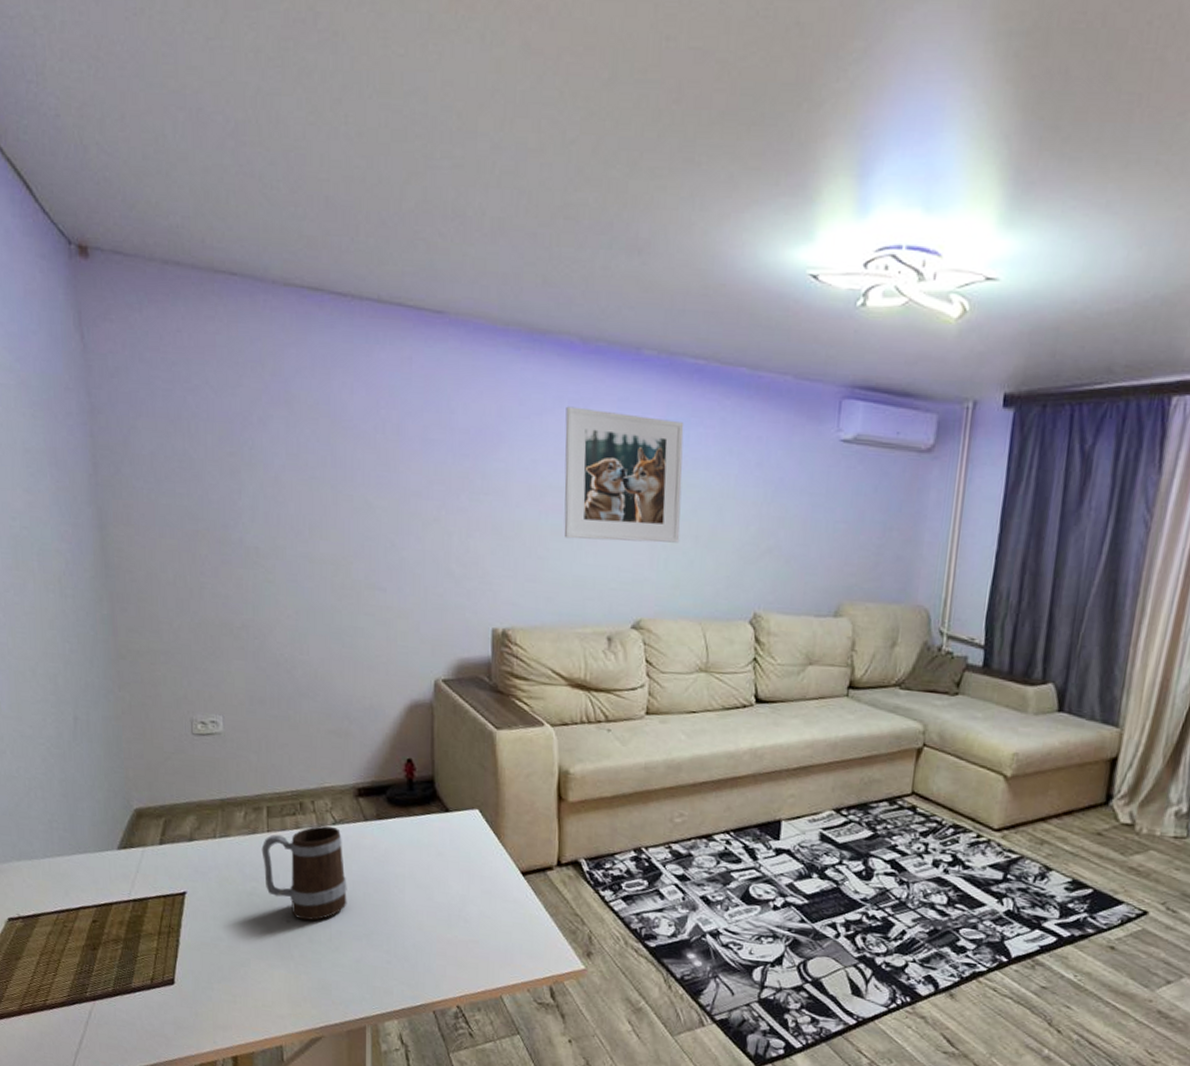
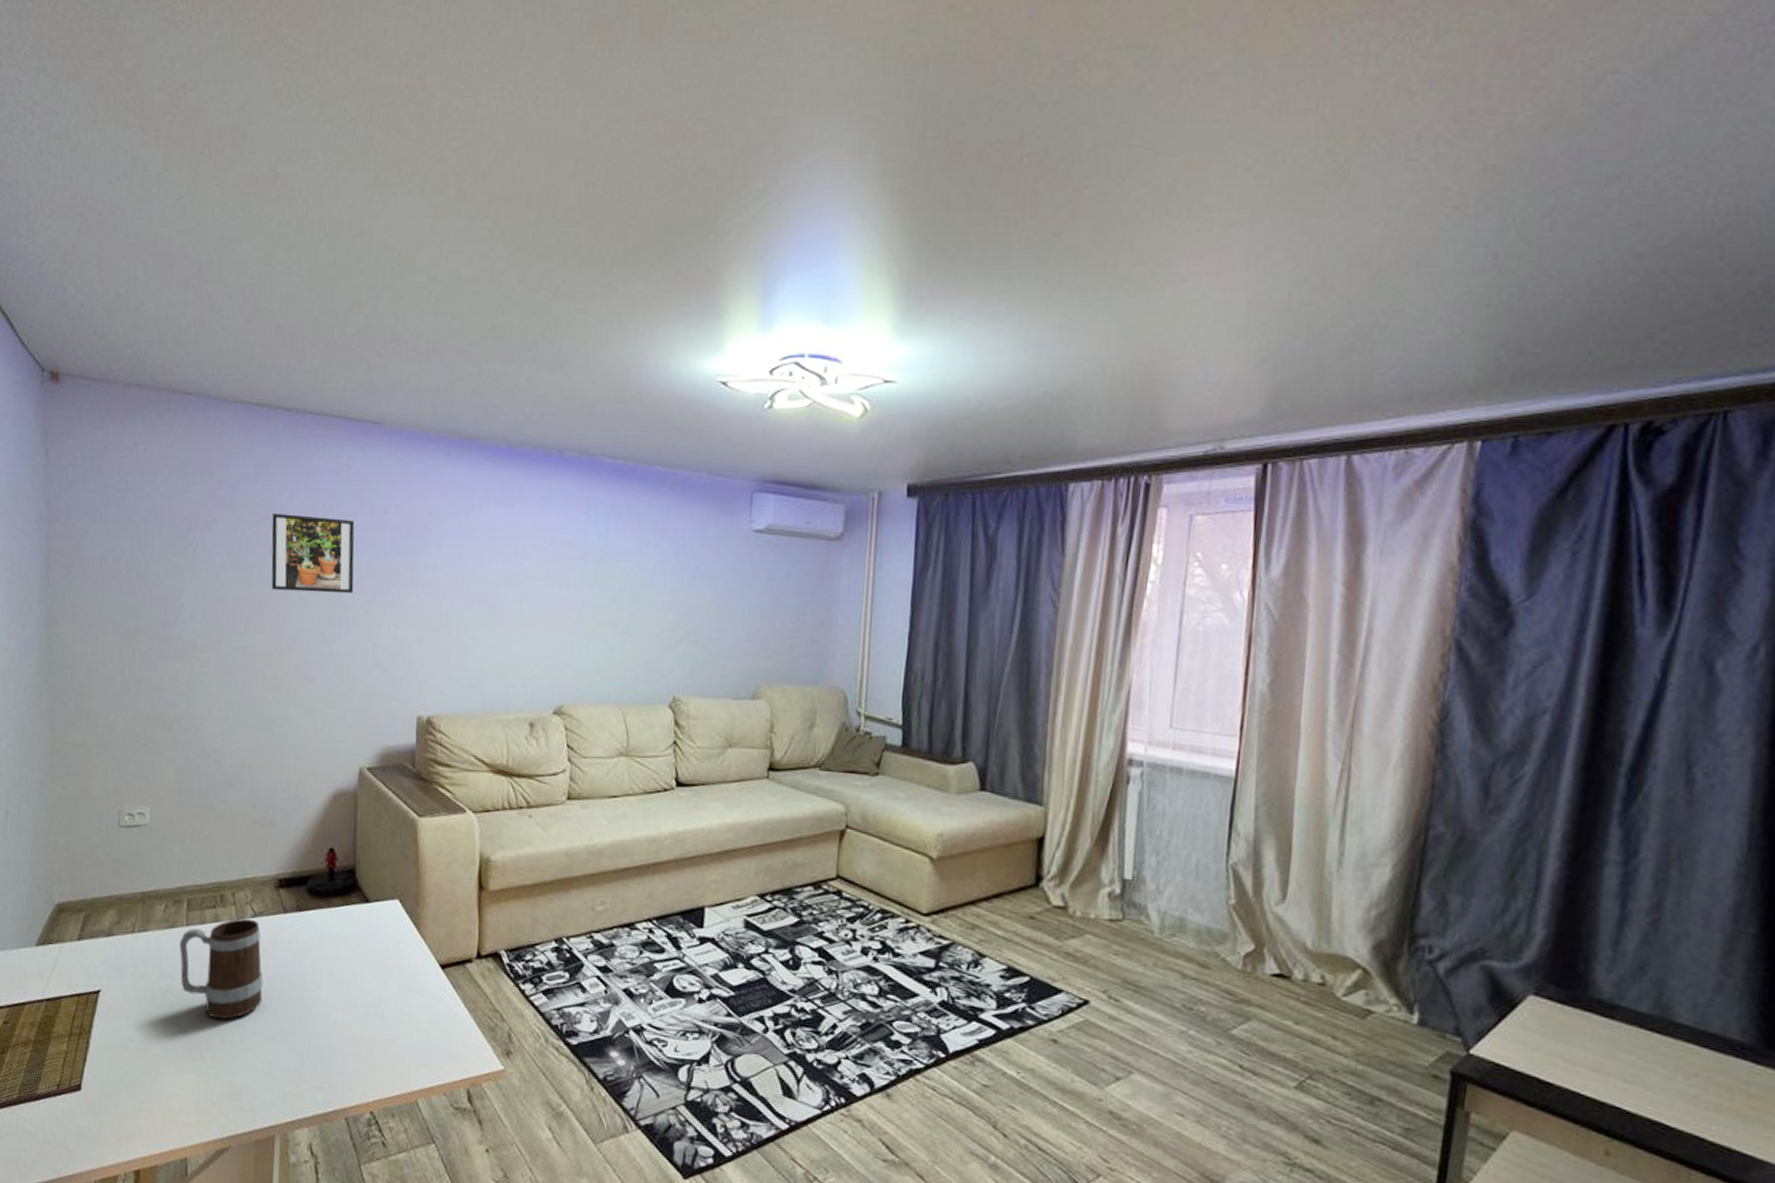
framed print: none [332,411,422,499] -> present [271,513,355,594]
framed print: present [564,406,684,543] -> none [488,504,604,631]

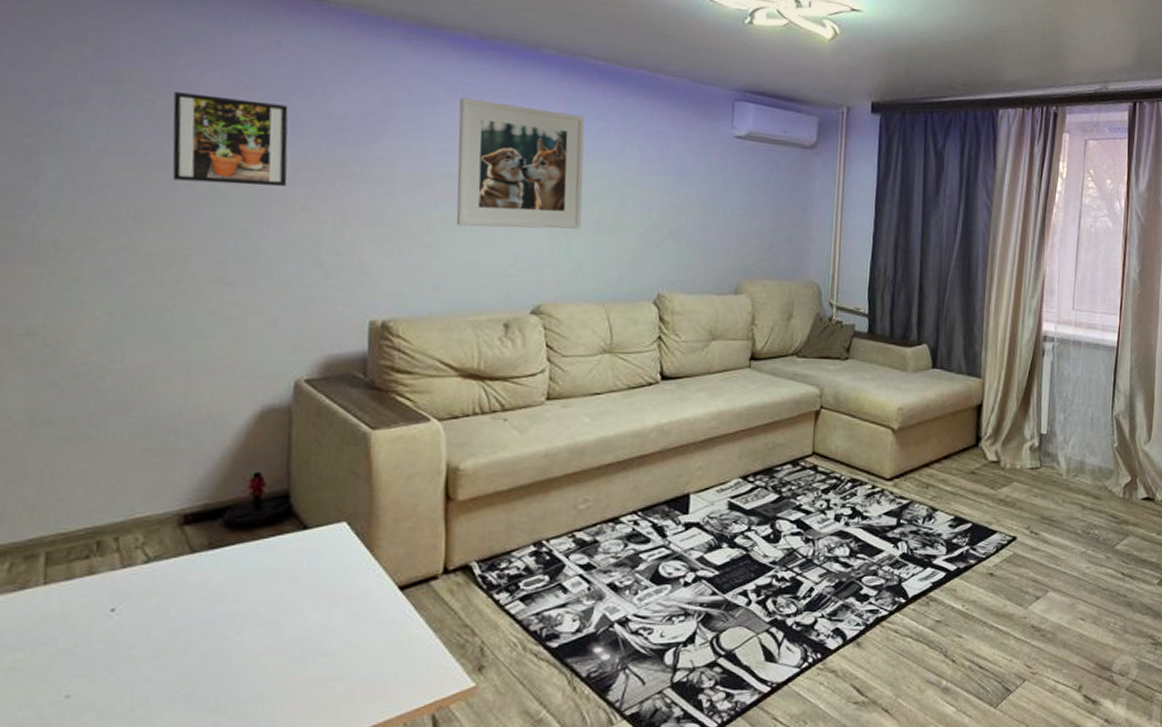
mug: present [179,918,263,1020] -> none [32,565,161,691]
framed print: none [488,504,604,631] -> present [456,97,585,229]

